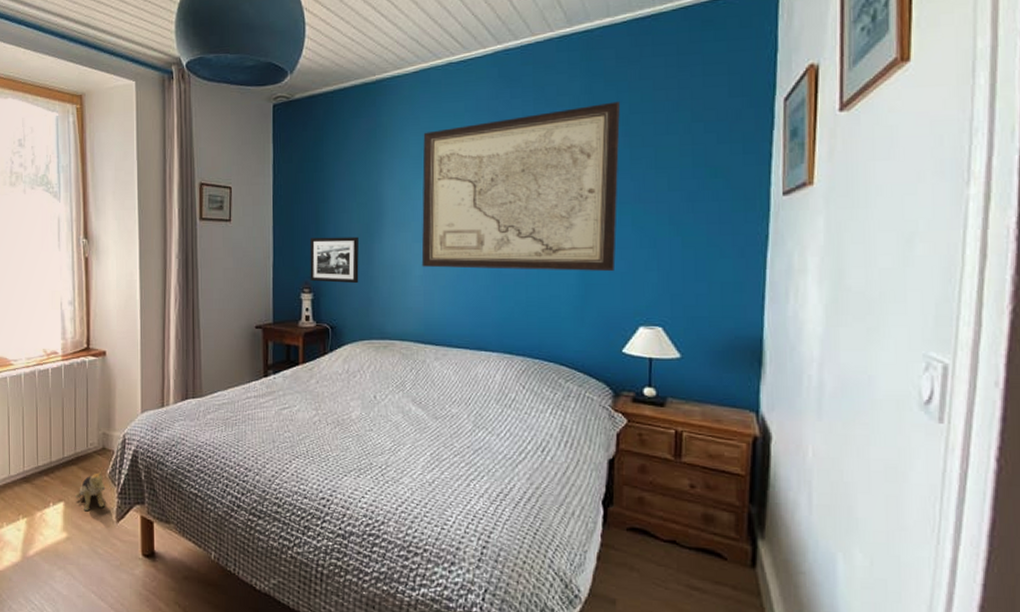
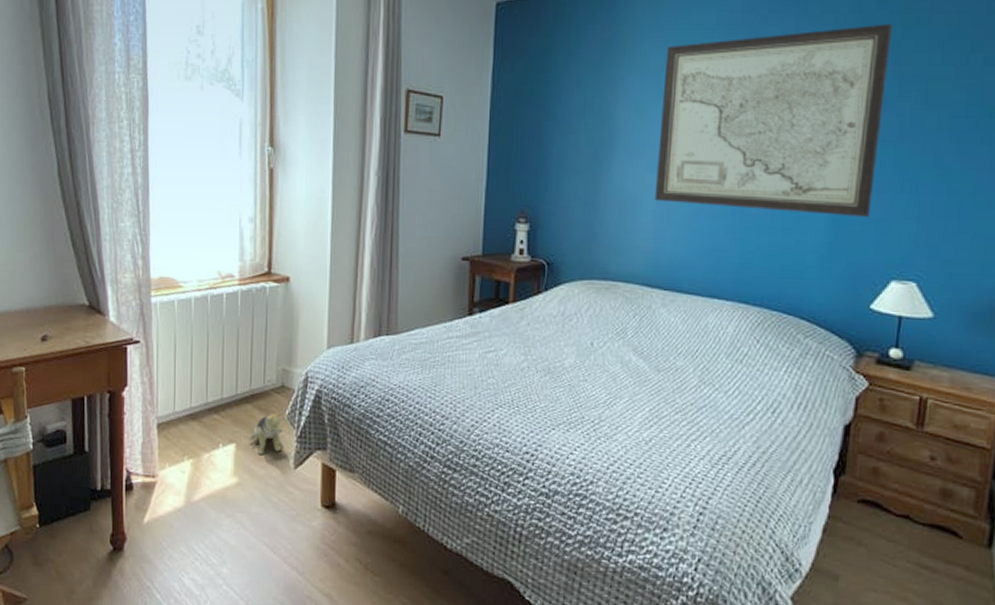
picture frame: present [309,236,359,284] -> none [527,160,585,216]

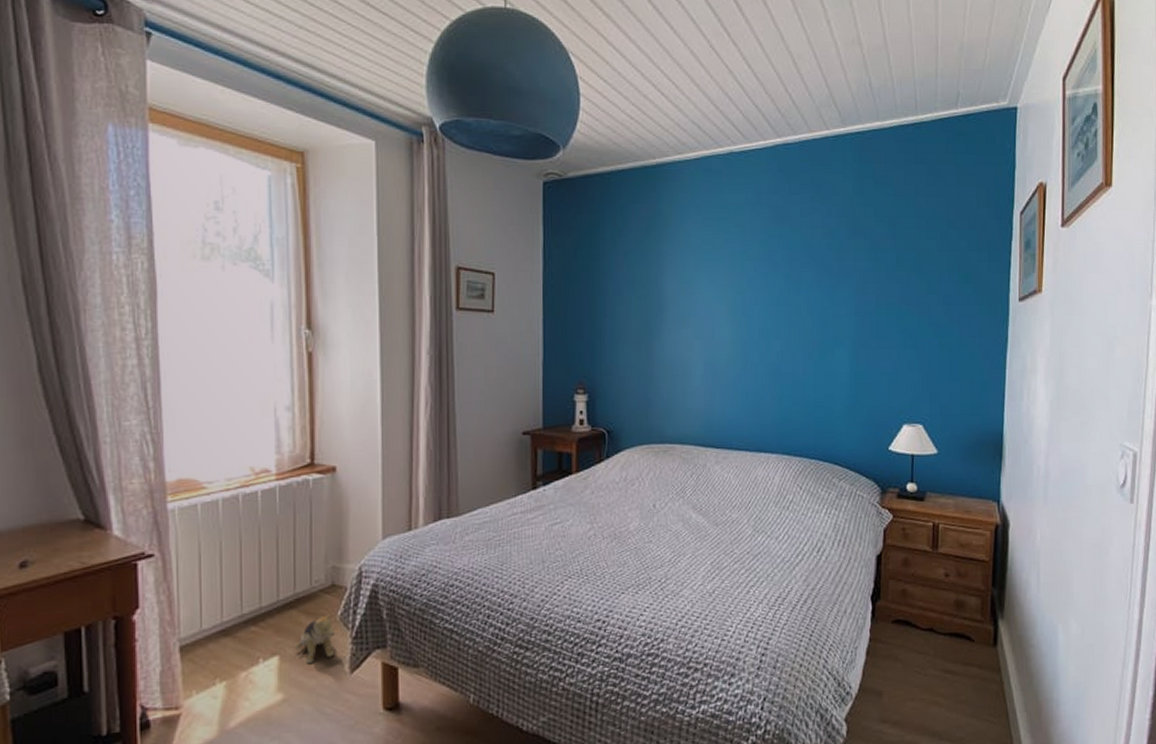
wall art: present [654,24,892,218] -> none [702,204,888,371]

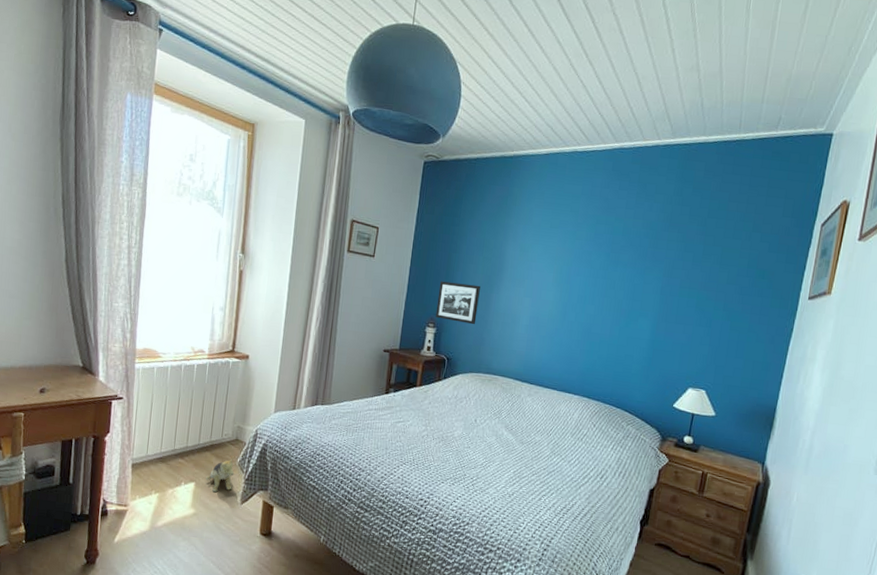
picture frame: none [584,332,638,384] -> present [435,281,481,325]

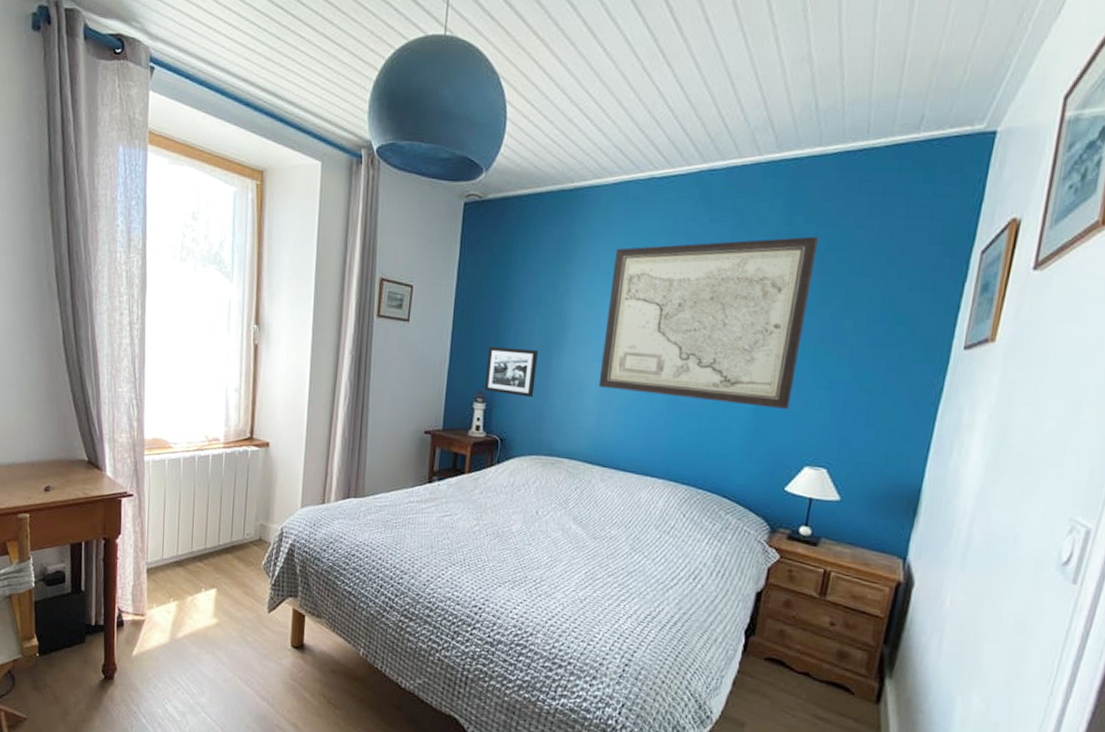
plush toy: present [206,457,235,492] -> none [228,559,260,599]
wall art: none [528,205,702,342] -> present [598,236,818,410]

